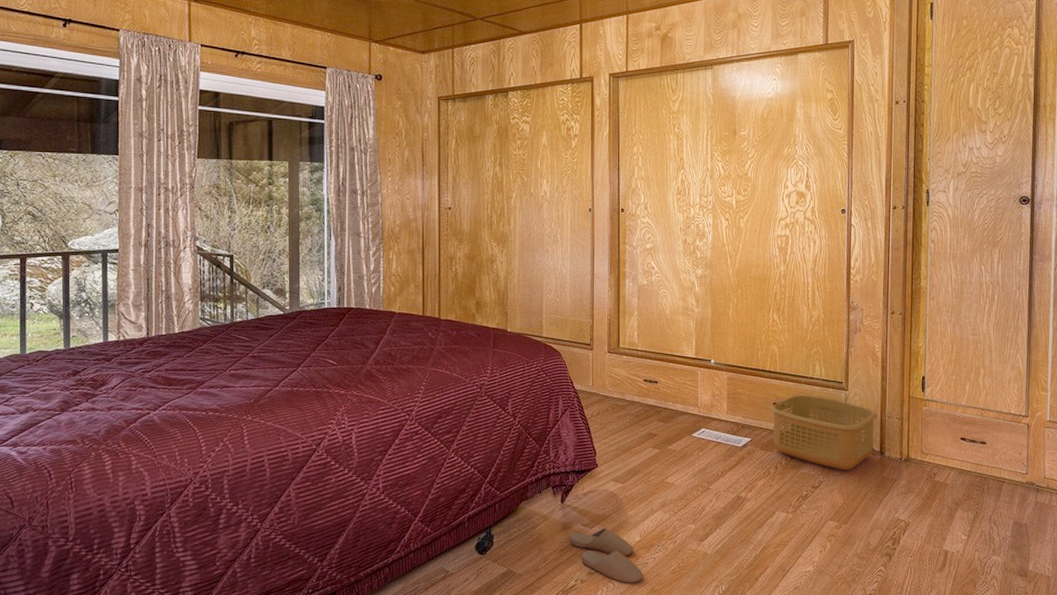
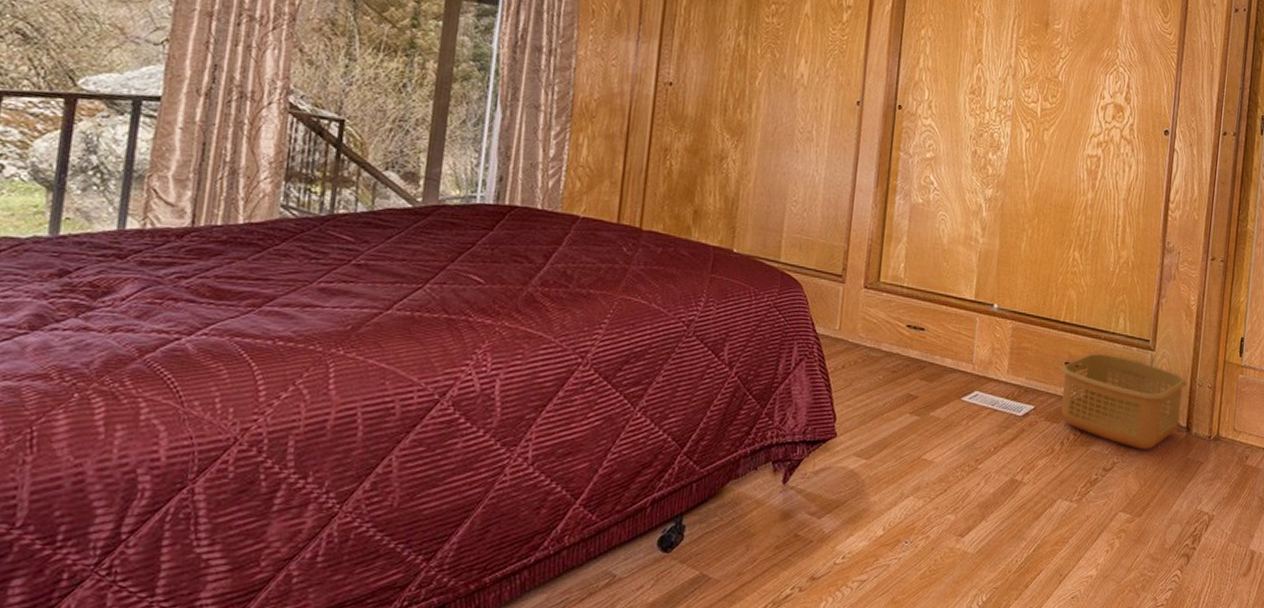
slippers: present [570,528,644,583] -> none [790,517,884,592]

